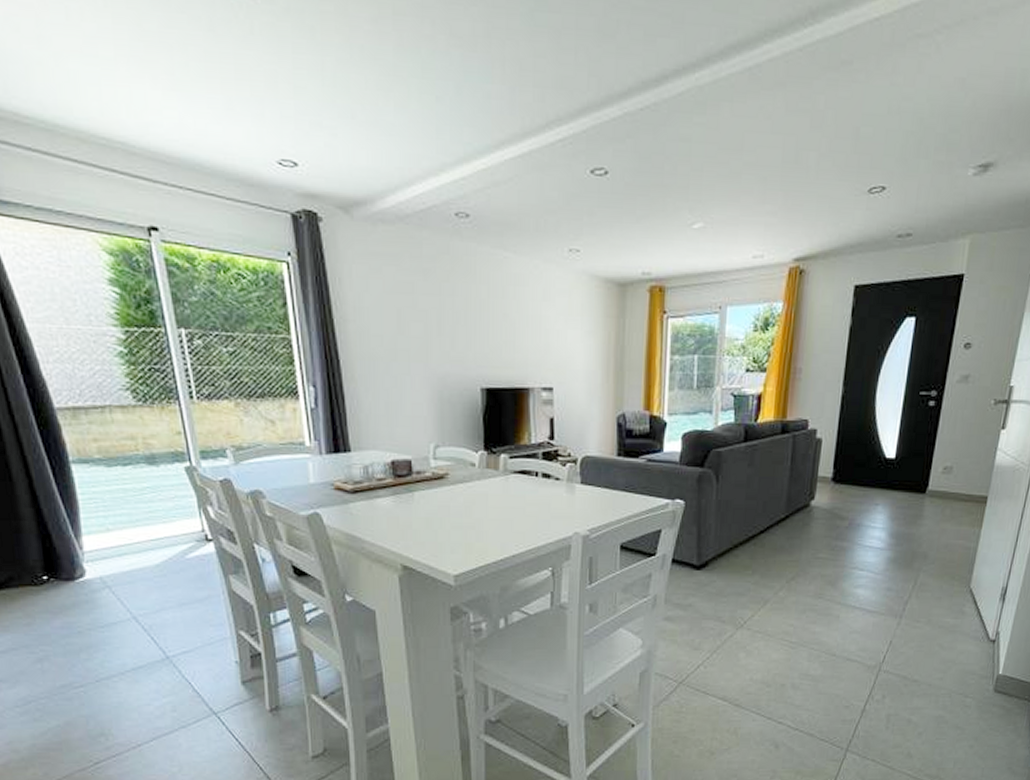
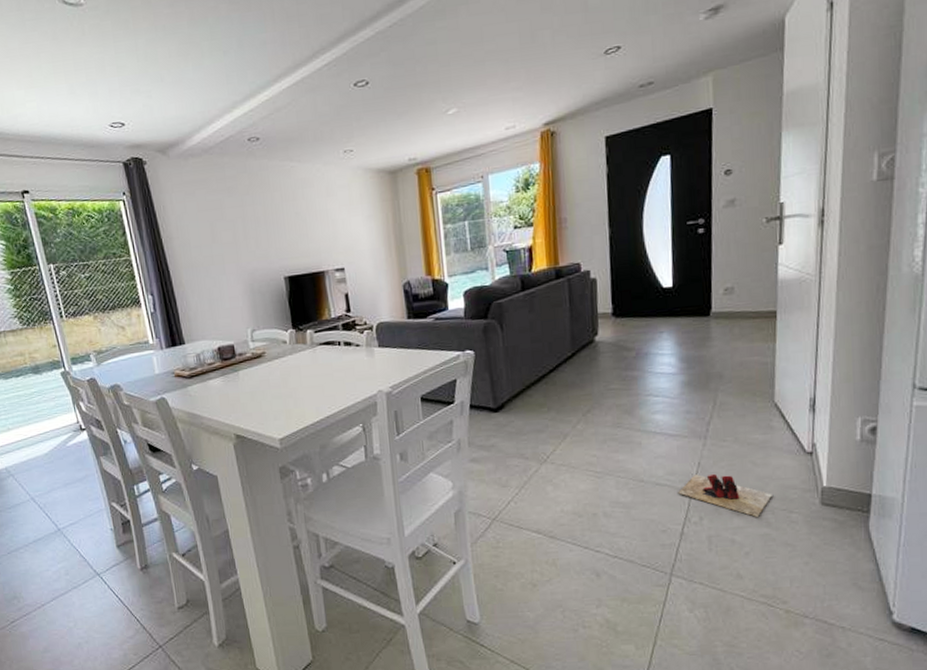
slippers: none [866,653,952,699] -> present [678,473,772,517]

